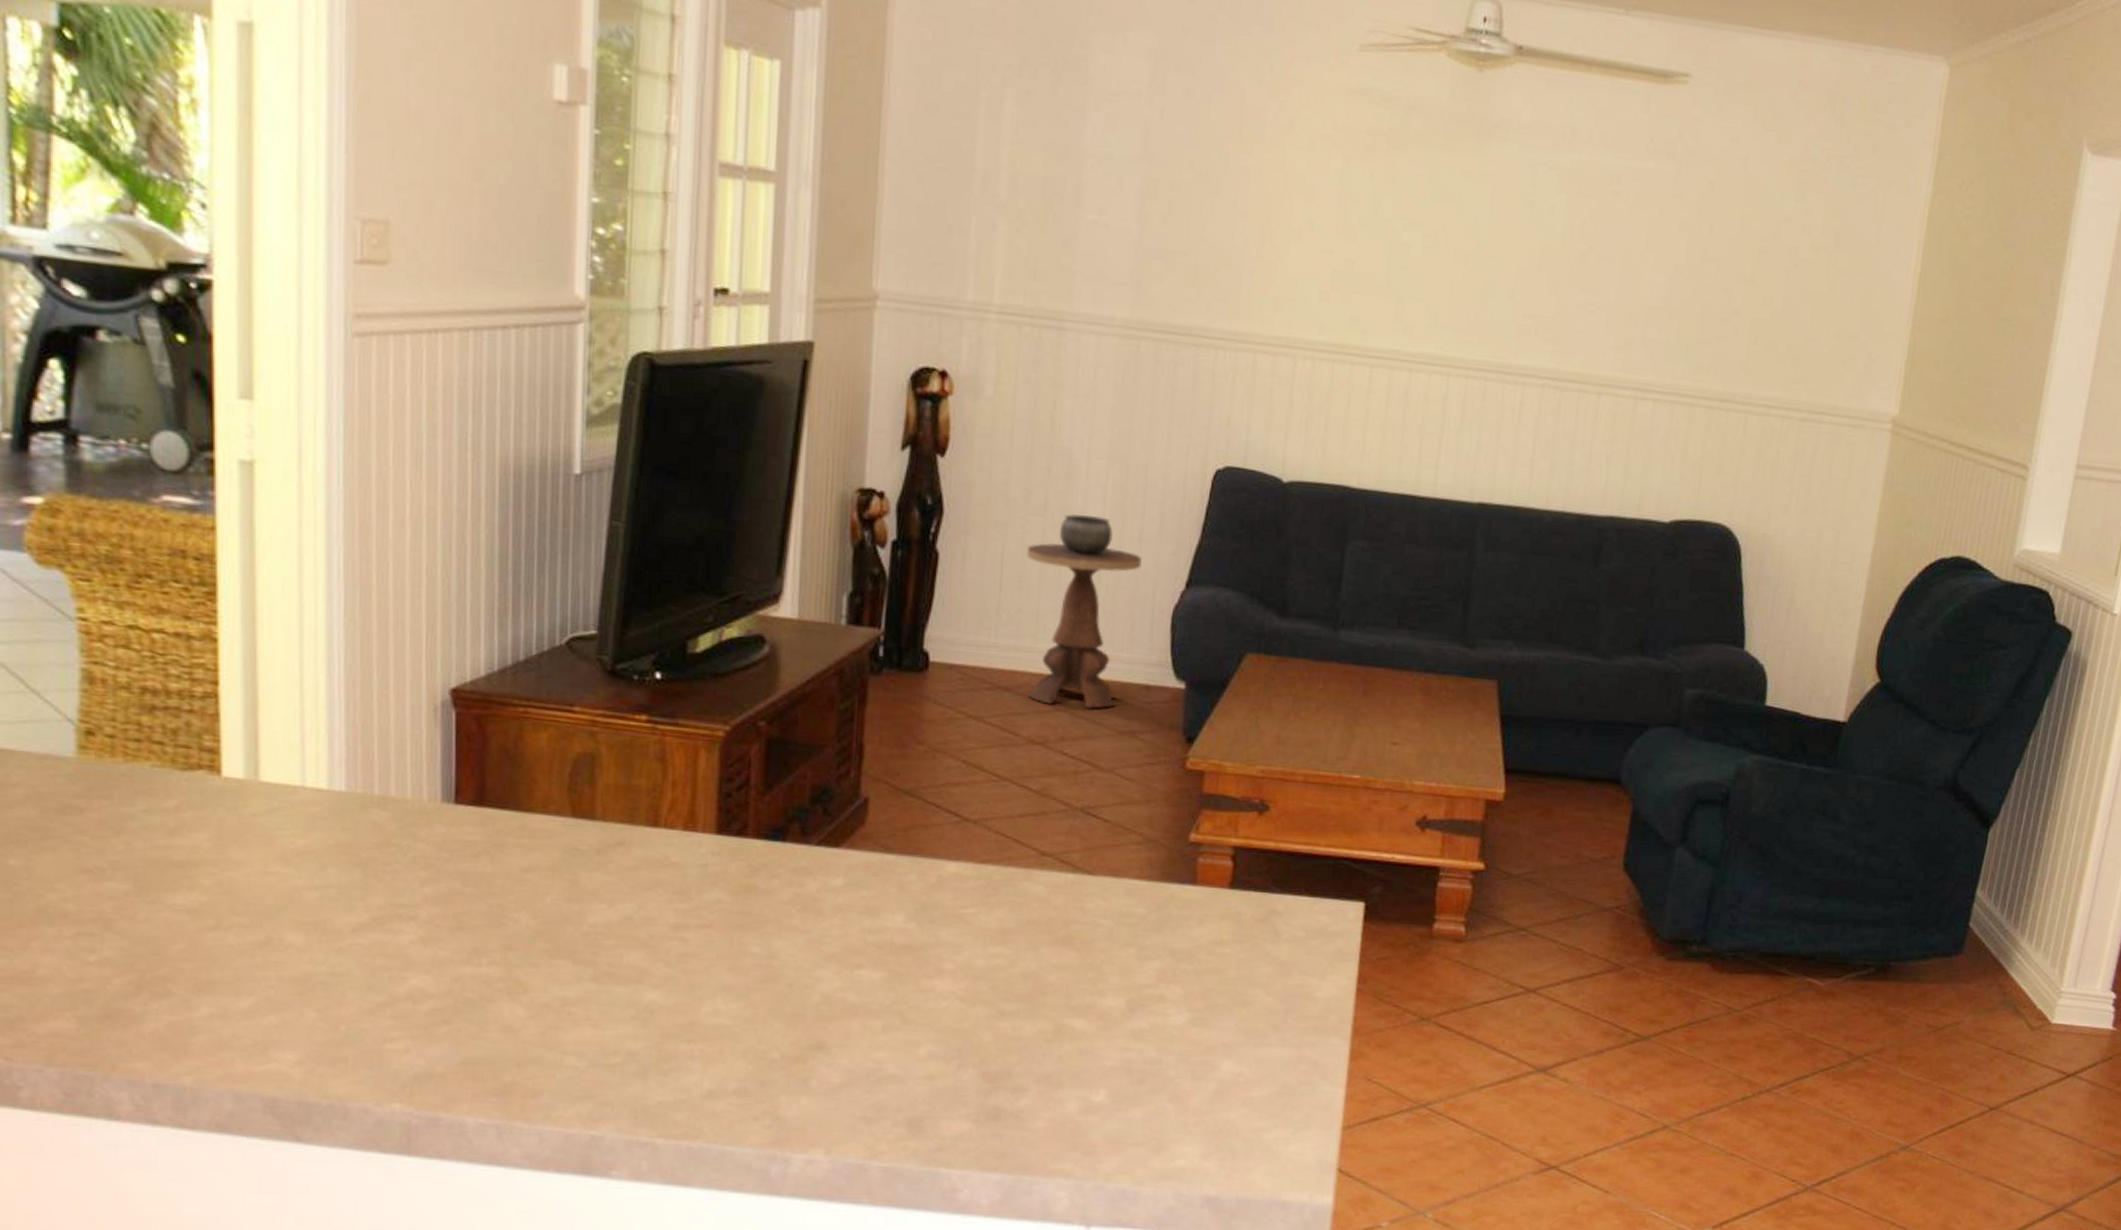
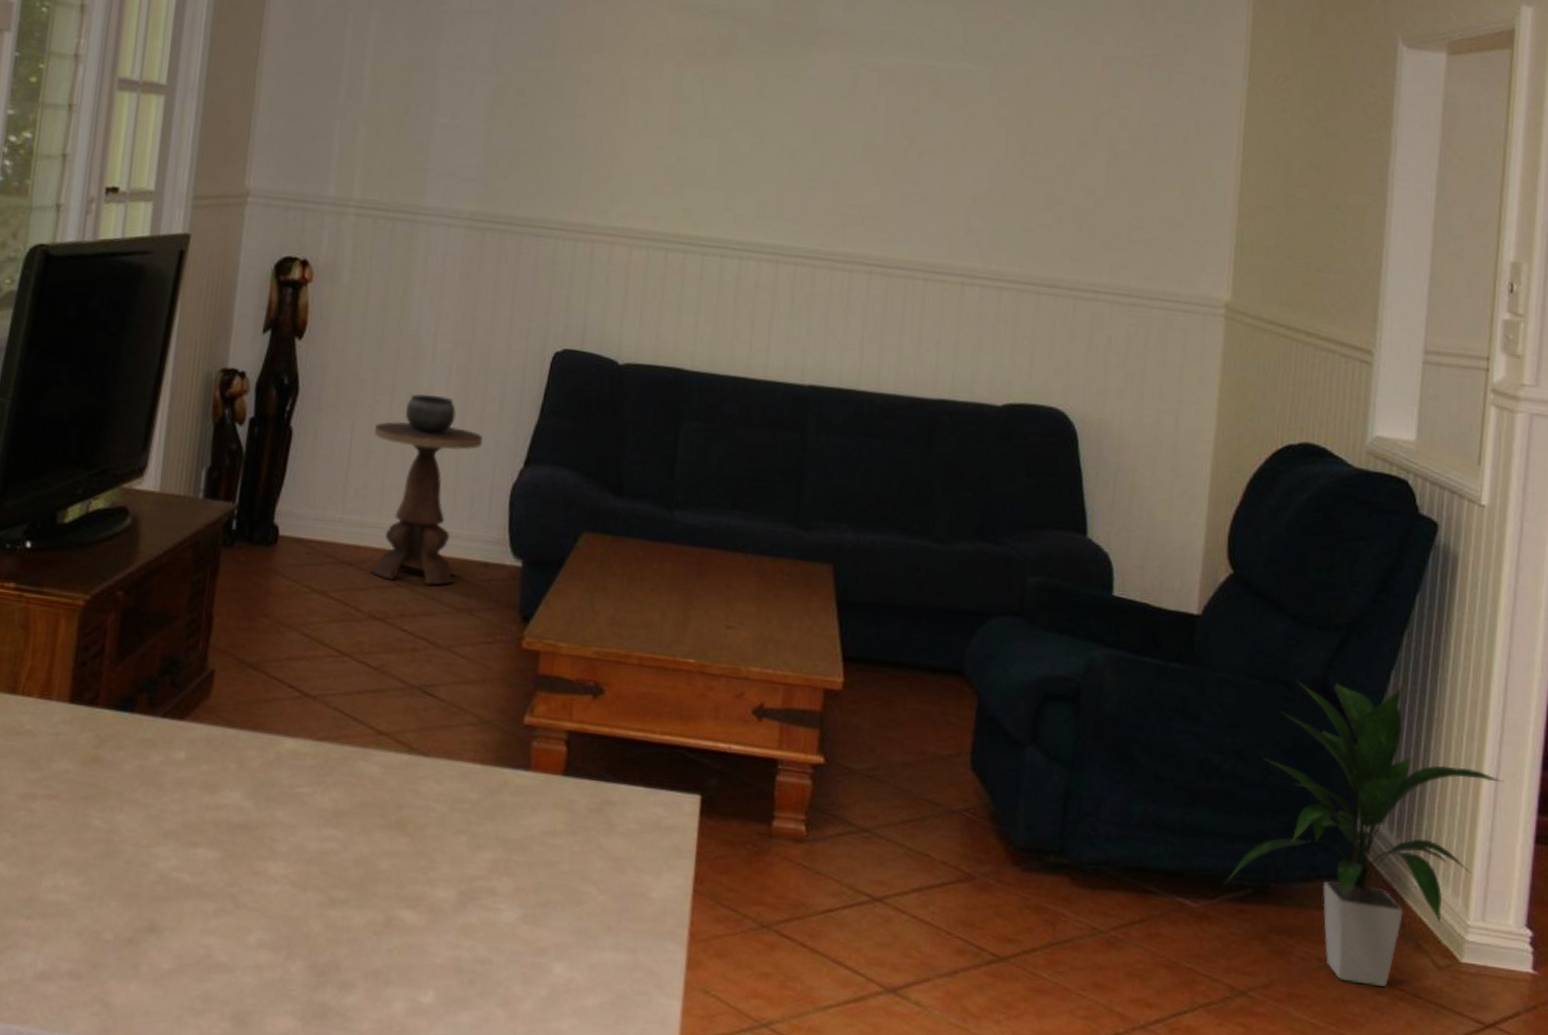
indoor plant: none [1852,780,2106,1046] -> present [1227,680,1504,987]

